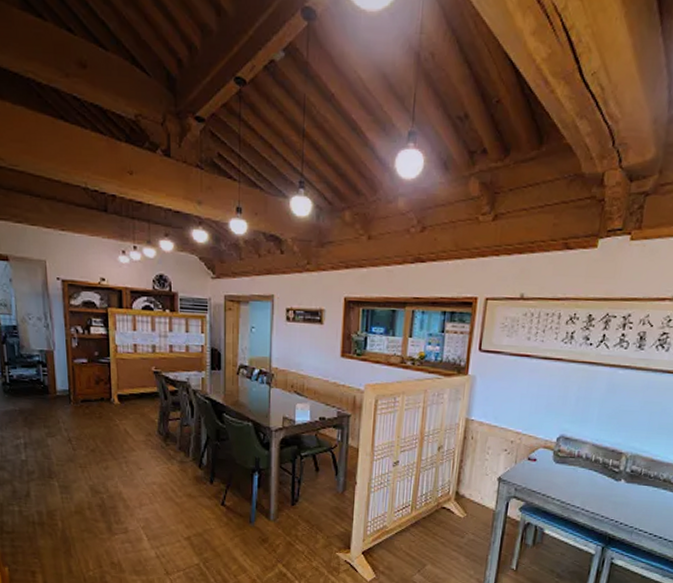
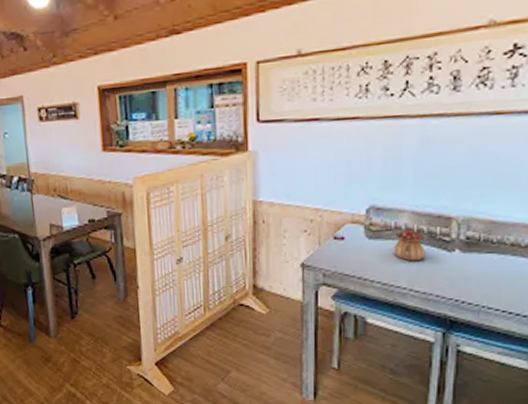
teapot: none [573,458,599,486] -> present [393,228,426,262]

